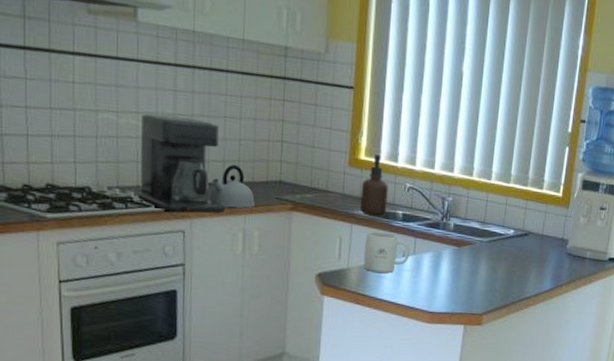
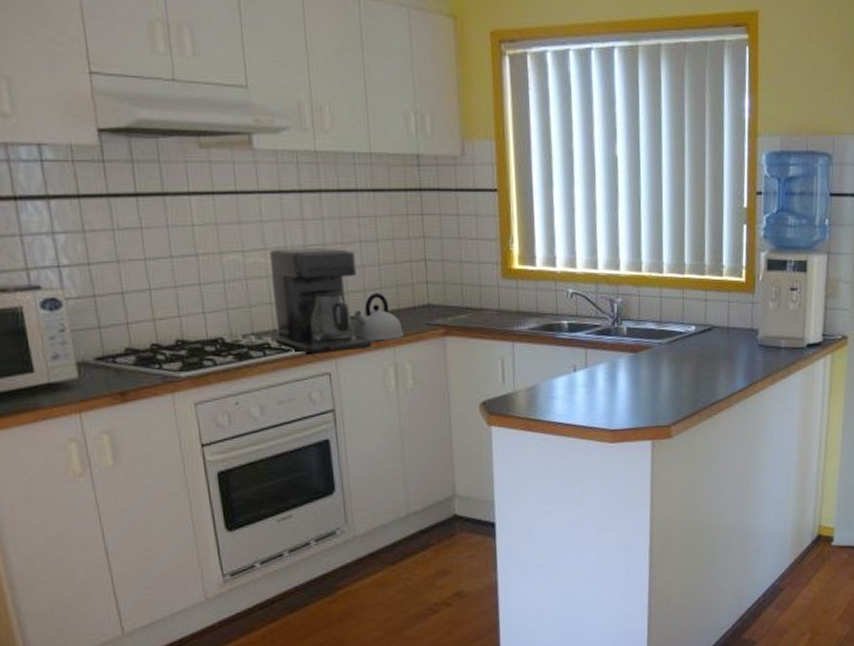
soap dispenser: present [360,154,388,217] -> none [518,261,550,331]
mug: present [363,231,410,274] -> none [529,346,582,394]

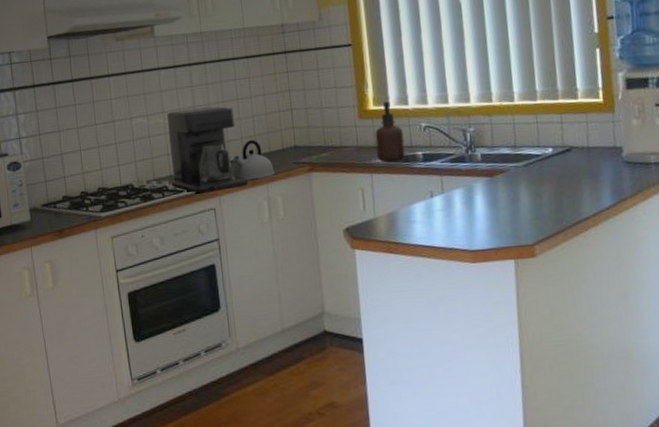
soap dispenser: none [518,261,550,331] -> present [375,101,406,163]

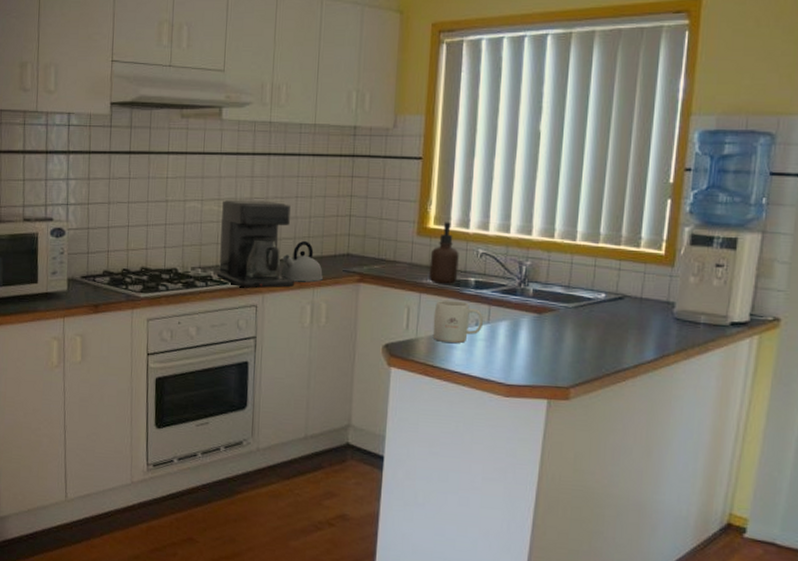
mug: none [387,175,439,218] -> present [432,300,484,344]

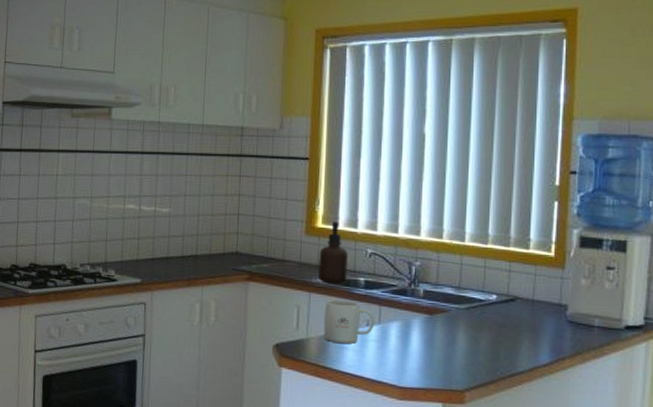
coffee maker: present [216,199,295,289] -> none [105,197,184,286]
kettle: present [280,241,324,283] -> none [169,239,213,281]

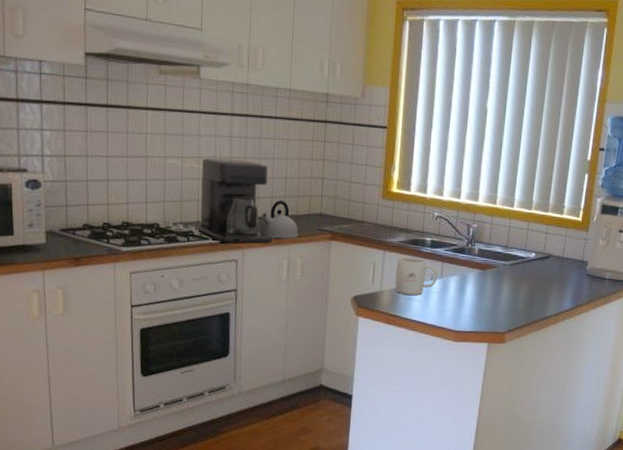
coffee maker: none [105,197,184,286] -> present [198,158,273,245]
kettle: none [169,239,213,281] -> present [259,200,299,240]
soap dispenser: present [318,221,348,285] -> none [392,187,418,244]

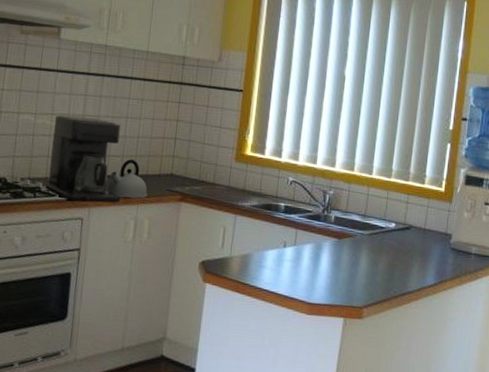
mug: present [394,257,438,296] -> none [245,222,291,263]

